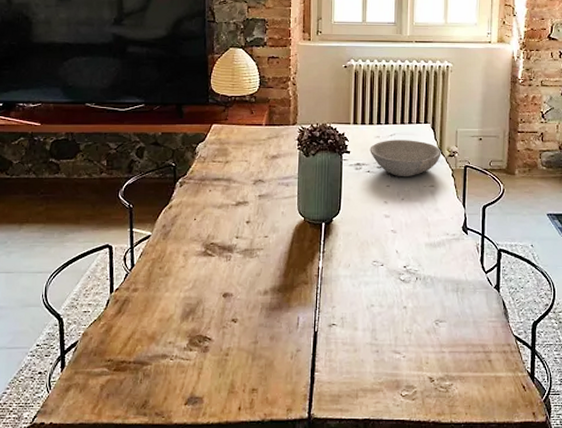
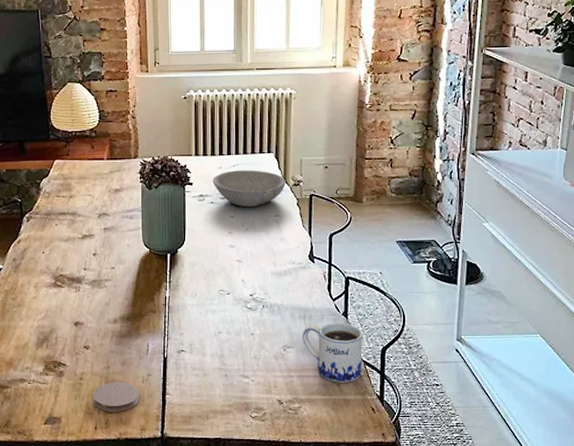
coaster: none [238,358,287,391] -> present [92,382,139,412]
mug: none [455,296,514,359] -> present [302,322,363,383]

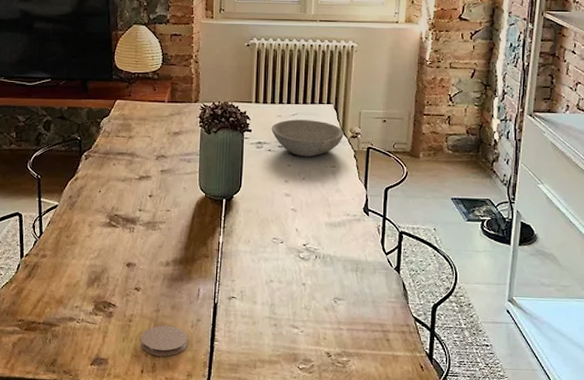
mug: present [302,322,363,383] -> none [354,277,414,339]

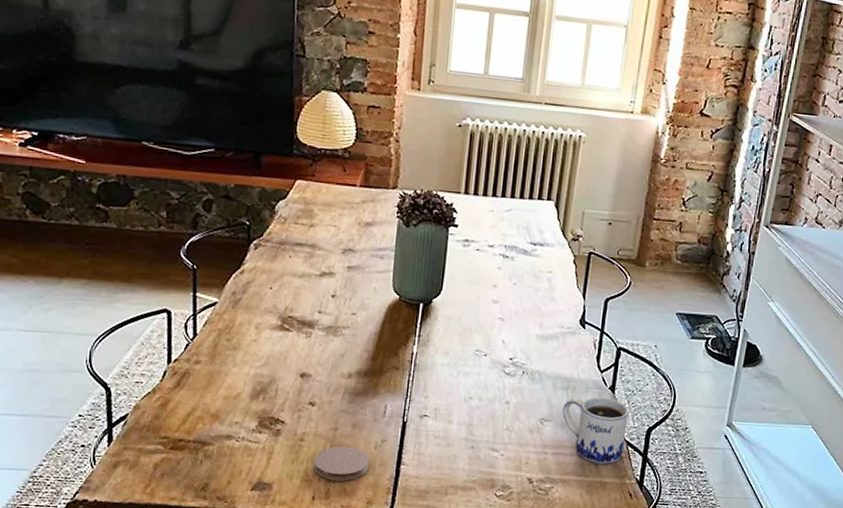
bowl: present [271,119,344,156] -> none [481,215,564,259]
mug: none [354,277,414,339] -> present [562,396,628,464]

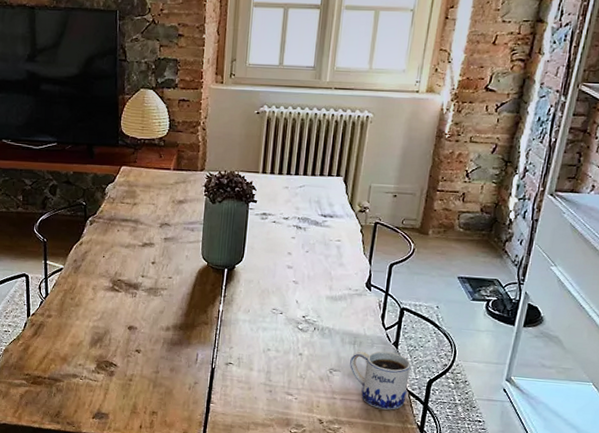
coaster: present [313,446,369,481] -> none [139,386,185,415]

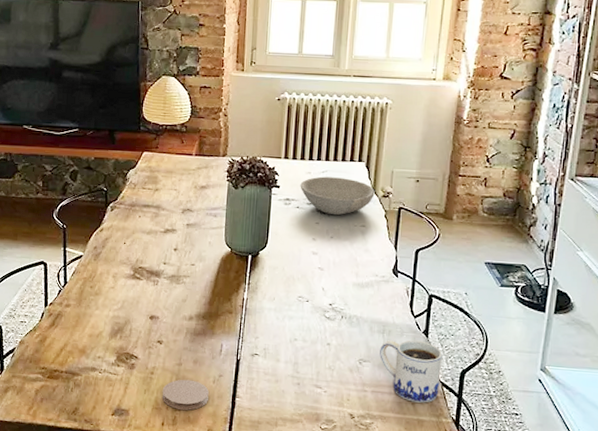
coaster: none [139,386,185,415] -> present [162,379,209,410]
bowl: none [277,191,352,230] -> present [300,176,375,215]

